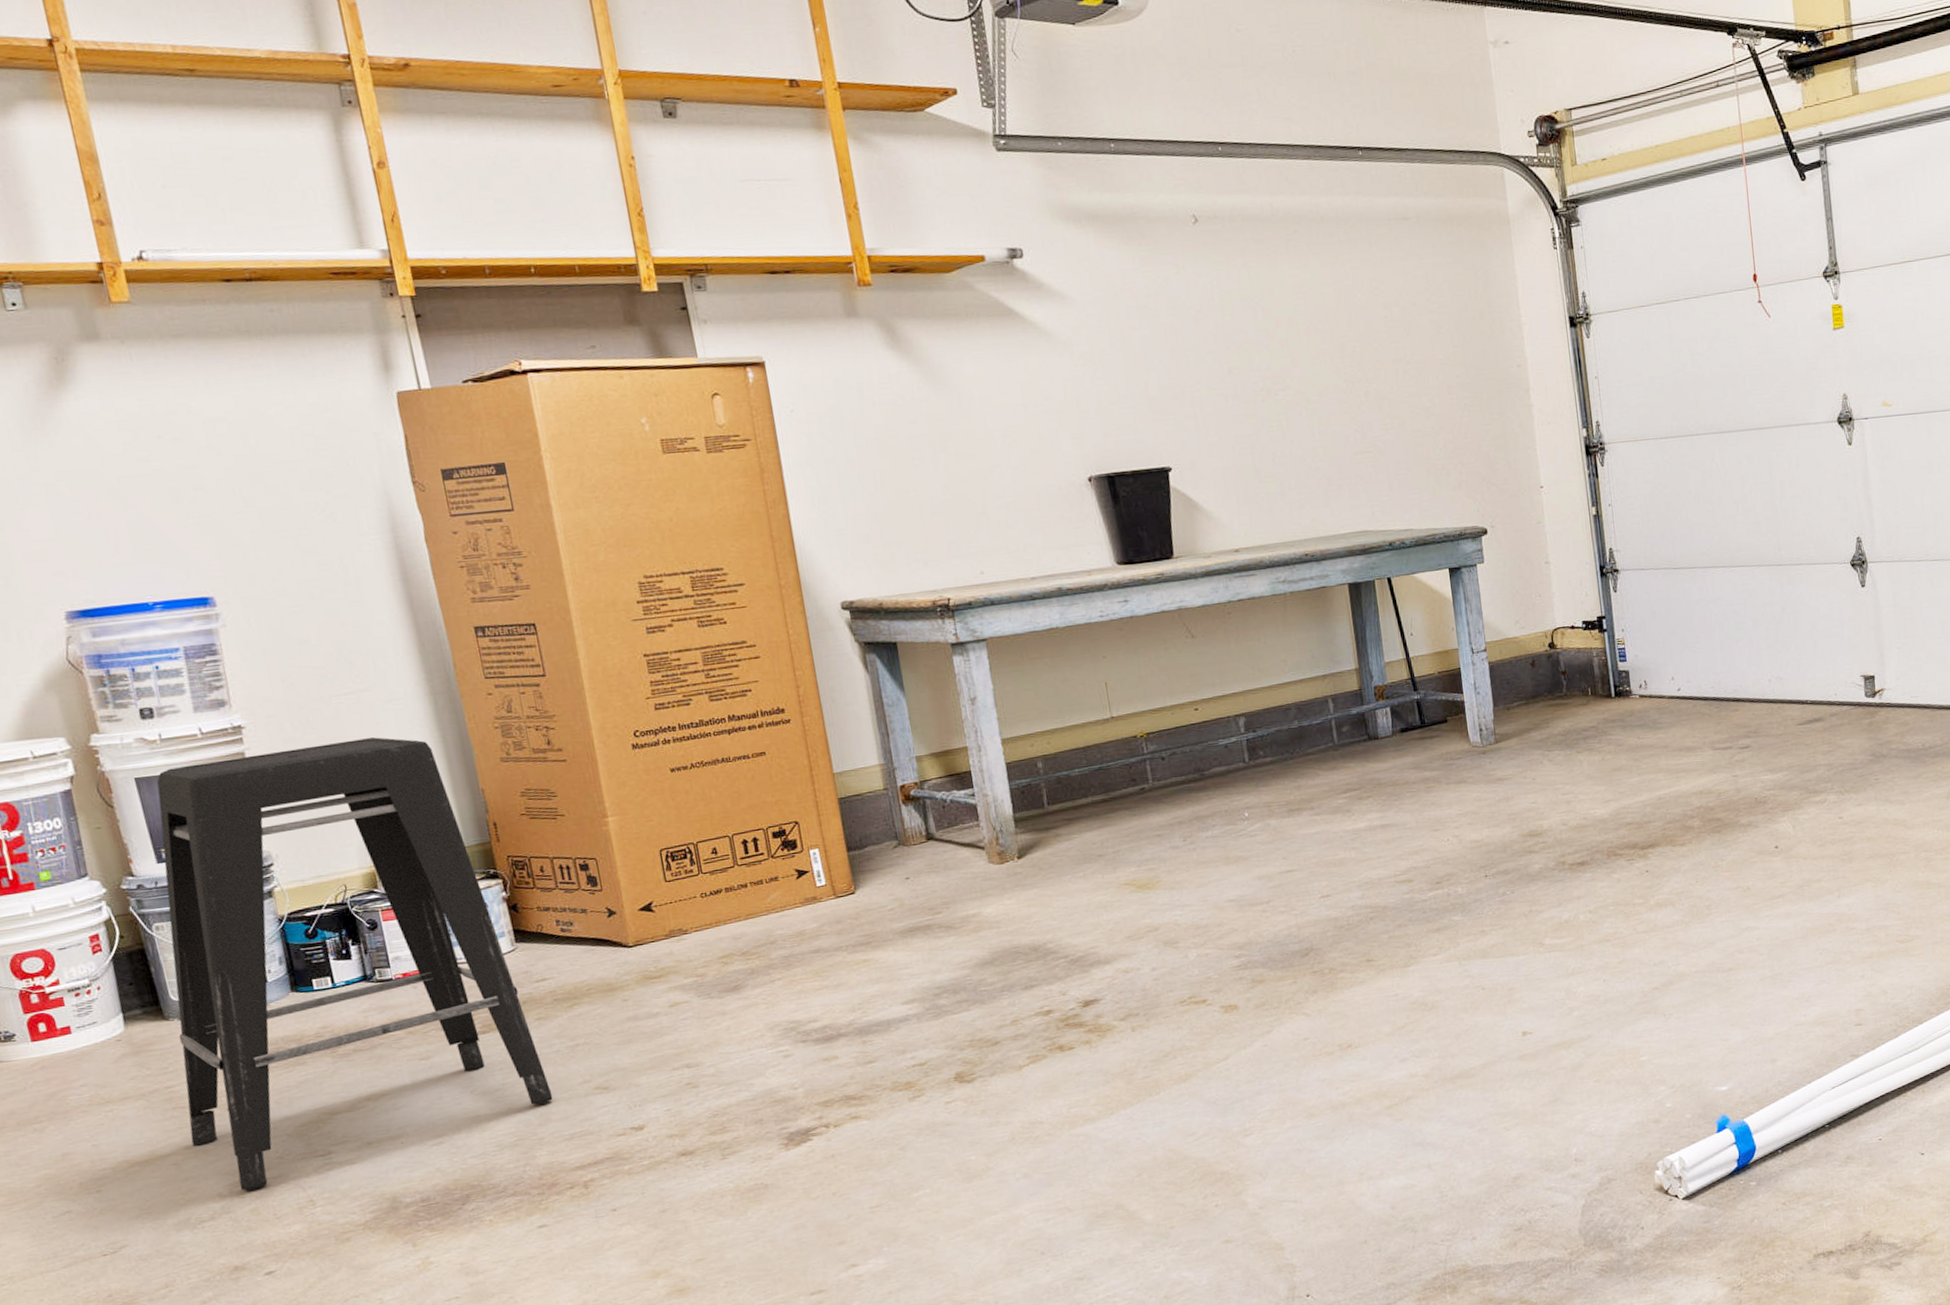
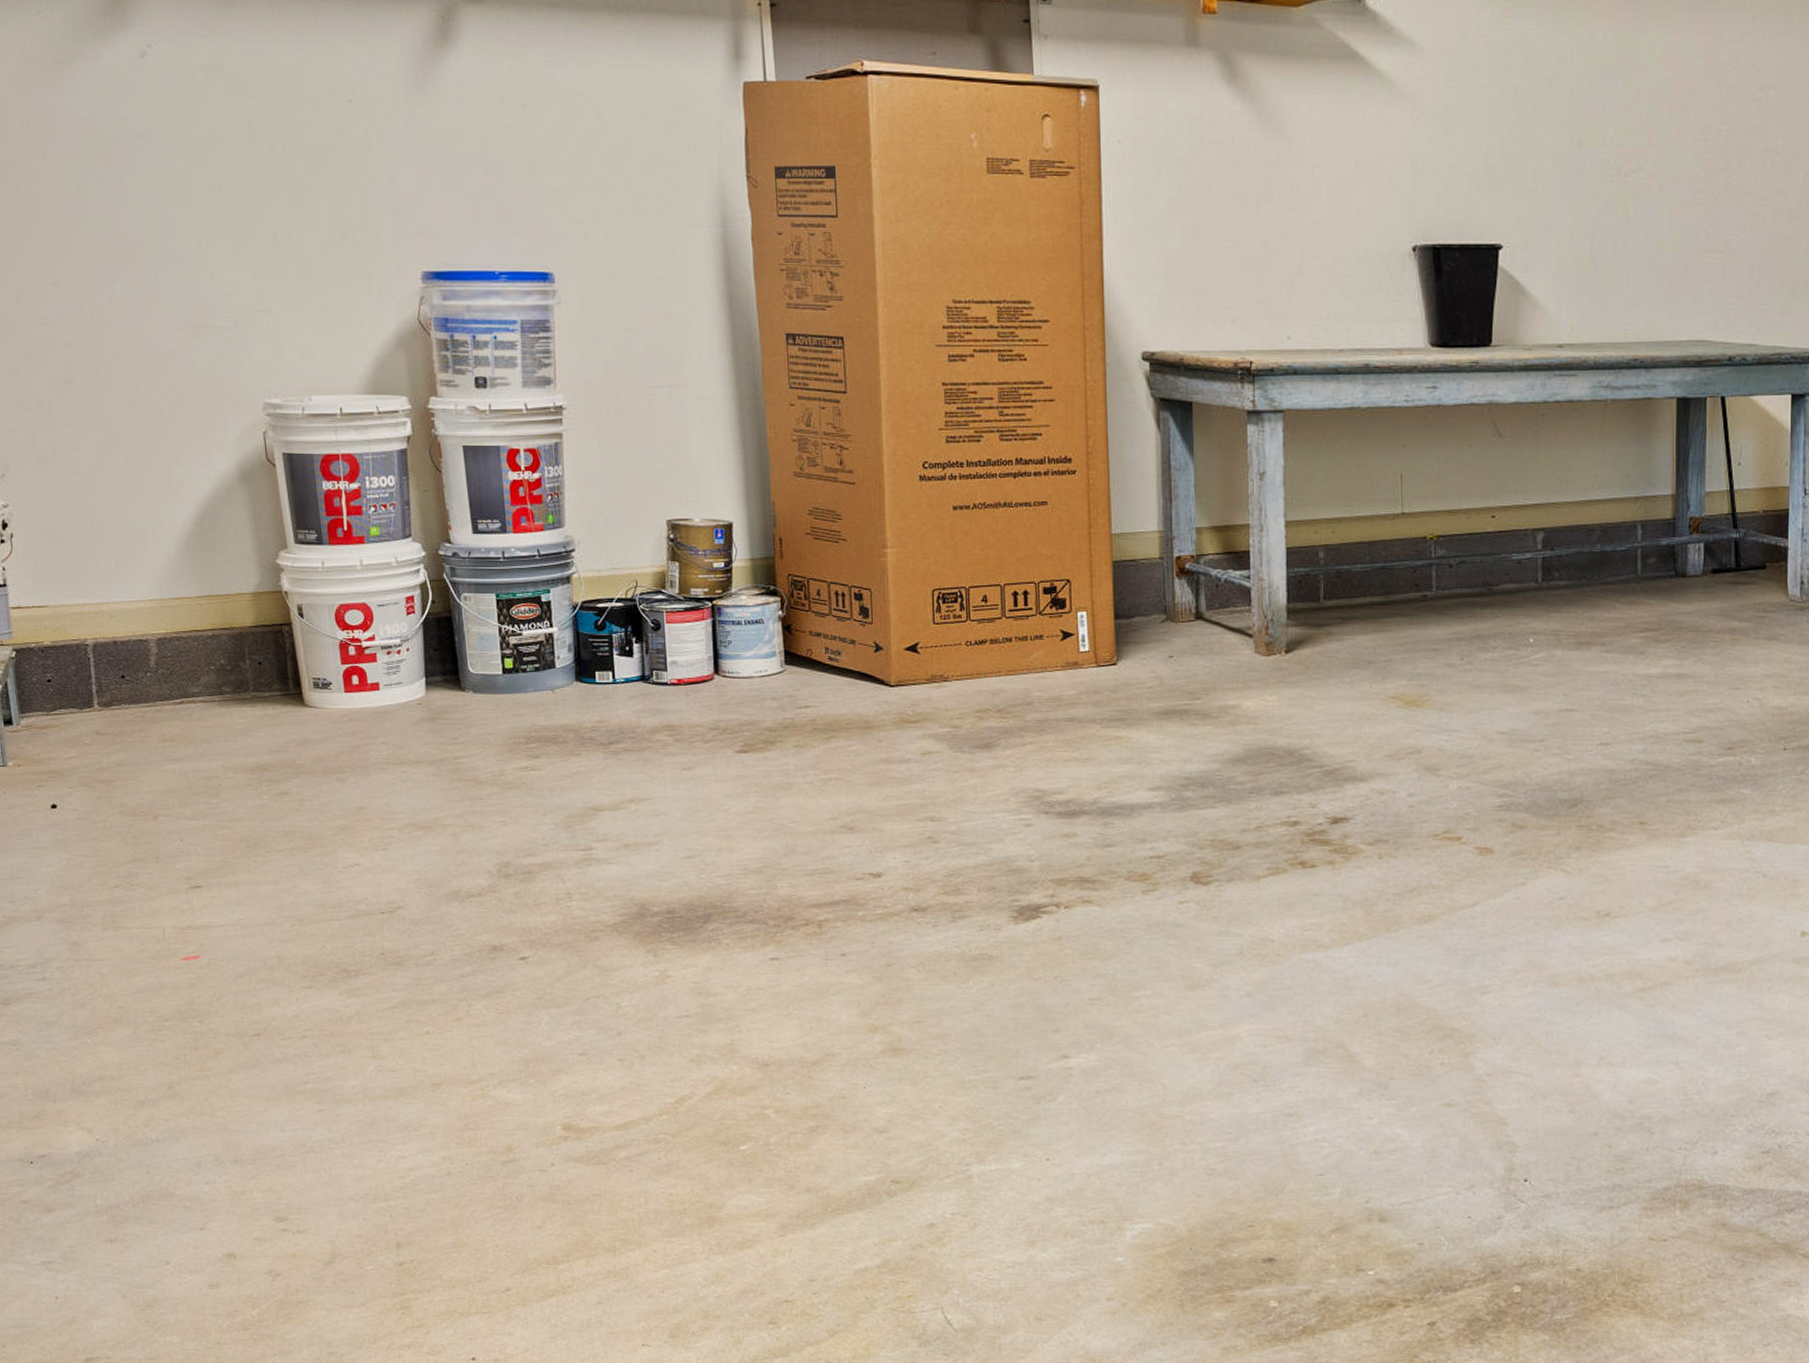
stool: present [156,737,553,1191] -> none [470,434,800,873]

